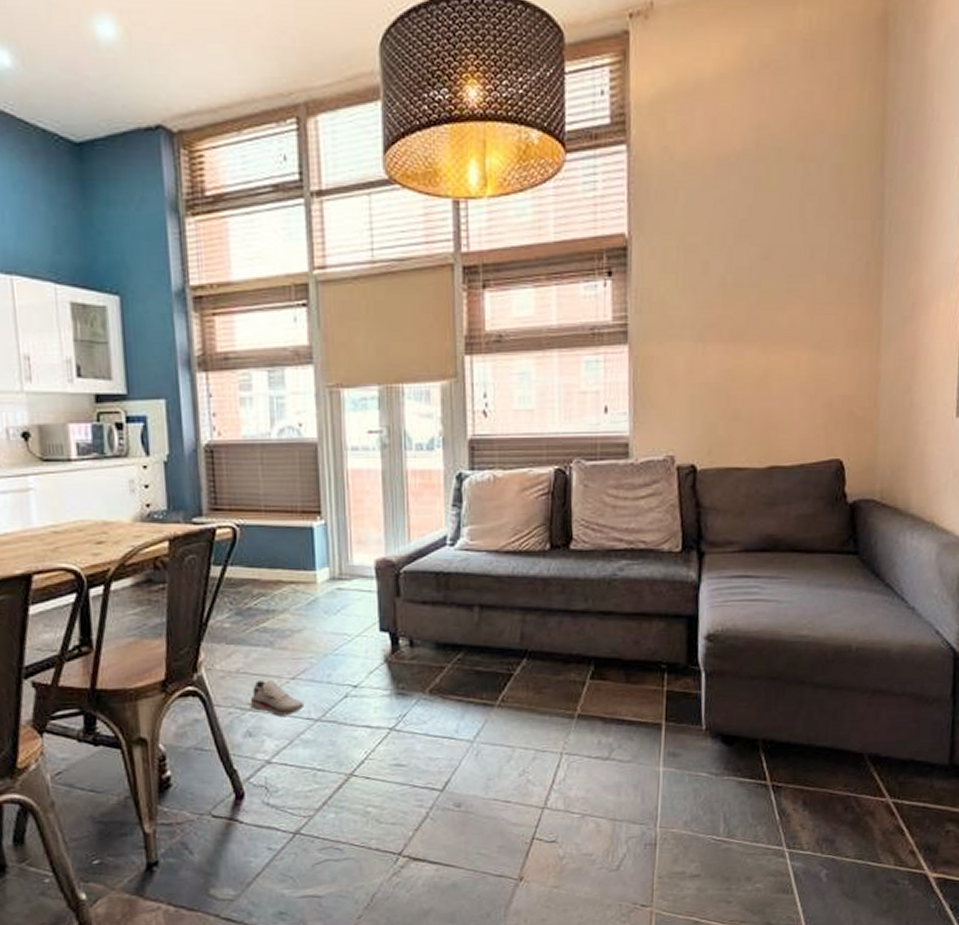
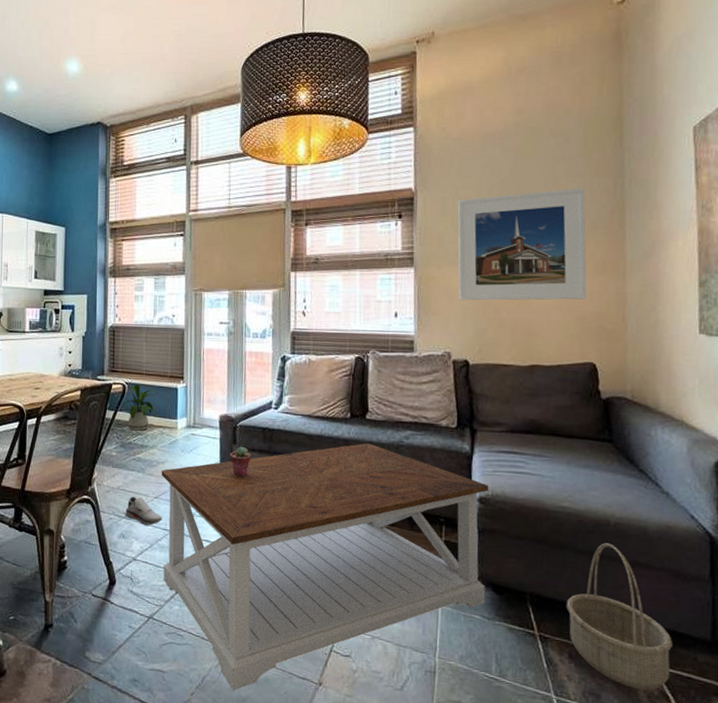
house plant: none [236,525,283,591] -> present [124,384,157,431]
coffee table: none [297,580,719,904] -> present [161,442,489,690]
potted succulent: none [392,599,421,639] -> present [230,446,251,477]
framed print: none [683,233,838,387] -> present [457,188,587,301]
basket: none [801,672,911,827] -> present [566,543,673,690]

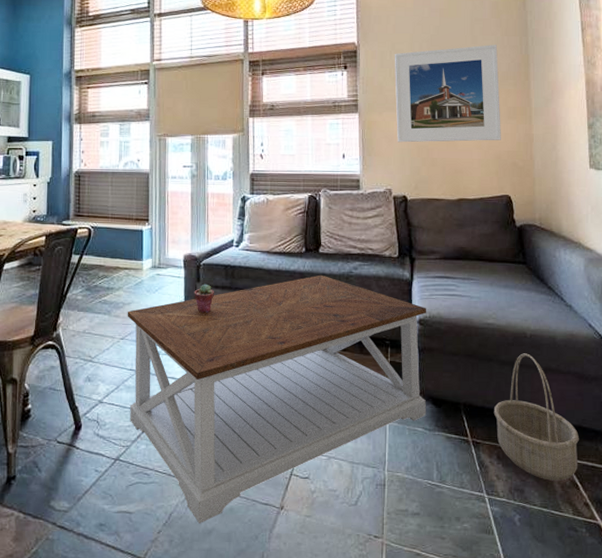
house plant: present [124,384,157,431] -> none [89,228,122,274]
shoe: present [125,496,163,526] -> none [91,338,129,367]

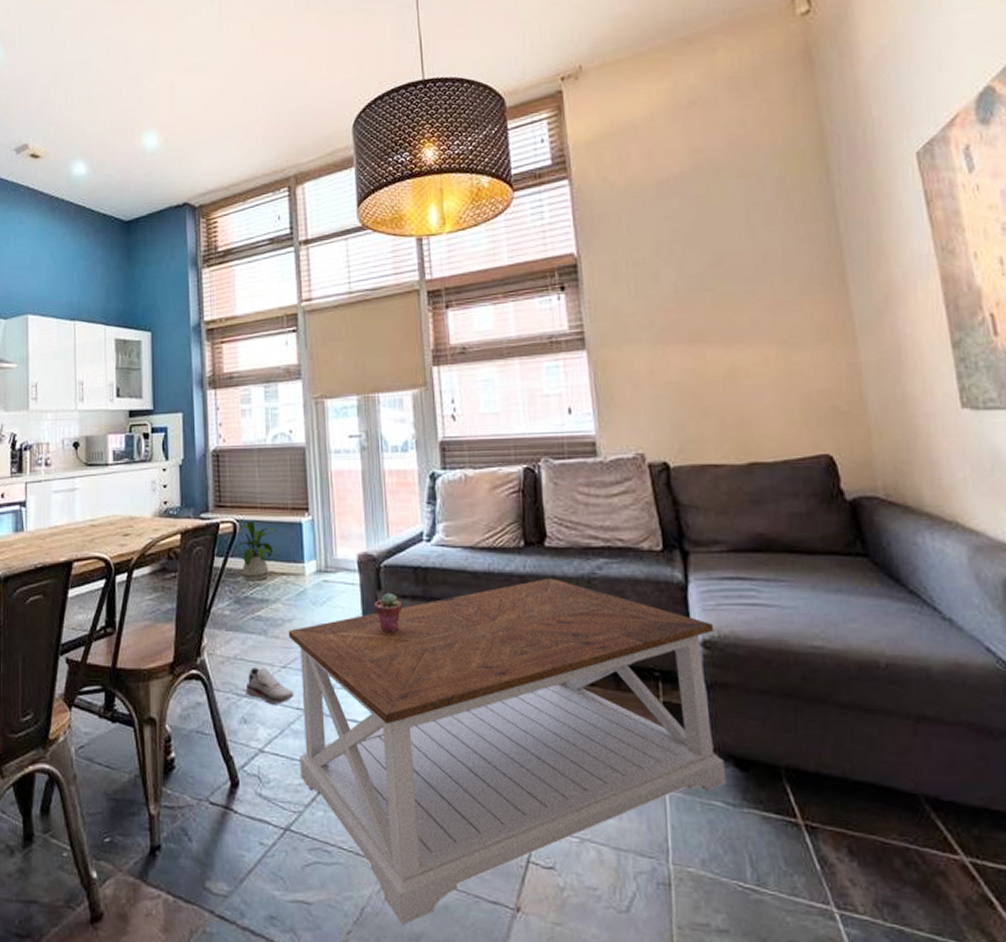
house plant: none [89,228,122,274] -> present [235,521,276,581]
shoe: none [91,338,129,367] -> present [245,666,295,705]
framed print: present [394,45,501,143] -> none [632,237,809,387]
basket: present [493,353,580,481] -> none [835,692,989,894]

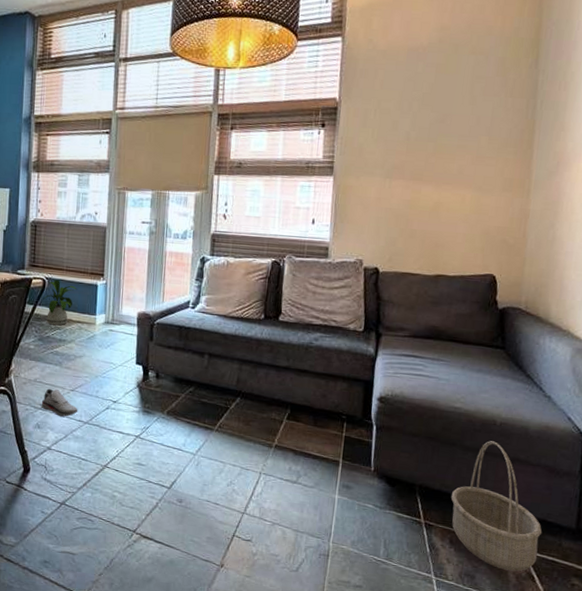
coffee table: present [288,577,727,924] -> none [77,343,390,571]
potted succulent: present [374,592,402,632] -> none [146,343,167,372]
basket: none [835,692,989,894] -> present [450,441,543,572]

